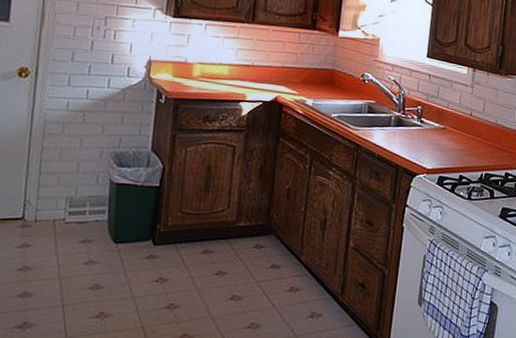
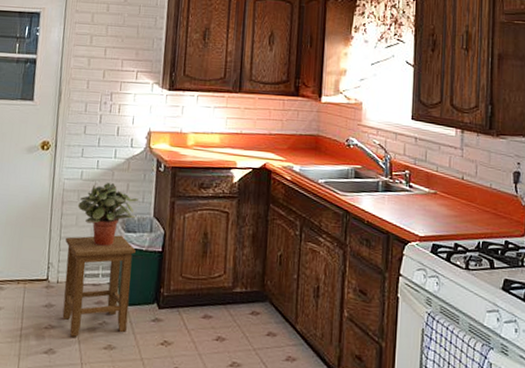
stool: none [40,170,130,278] -> present [62,235,136,337]
potted plant: none [63,114,134,182] -> present [78,183,138,246]

